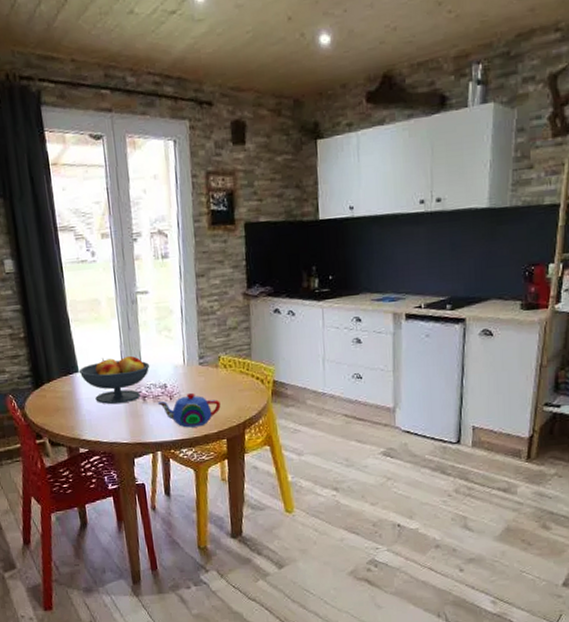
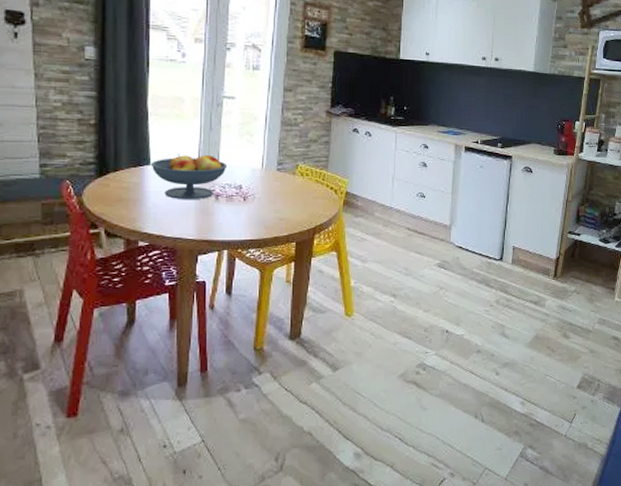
teapot: present [157,392,221,428] -> none [230,195,294,229]

